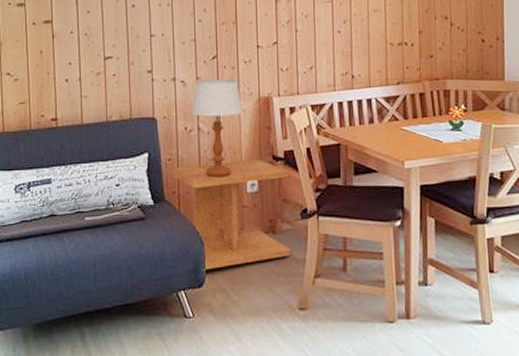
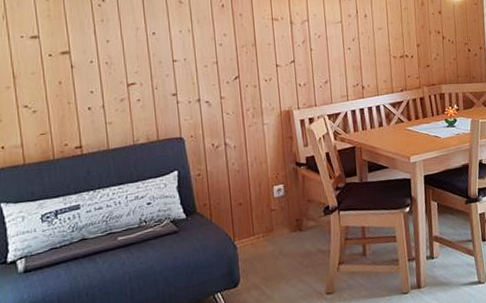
side table: present [170,159,291,270] -> none [200,166,317,272]
table lamp: present [191,79,244,178] -> none [217,96,267,188]

